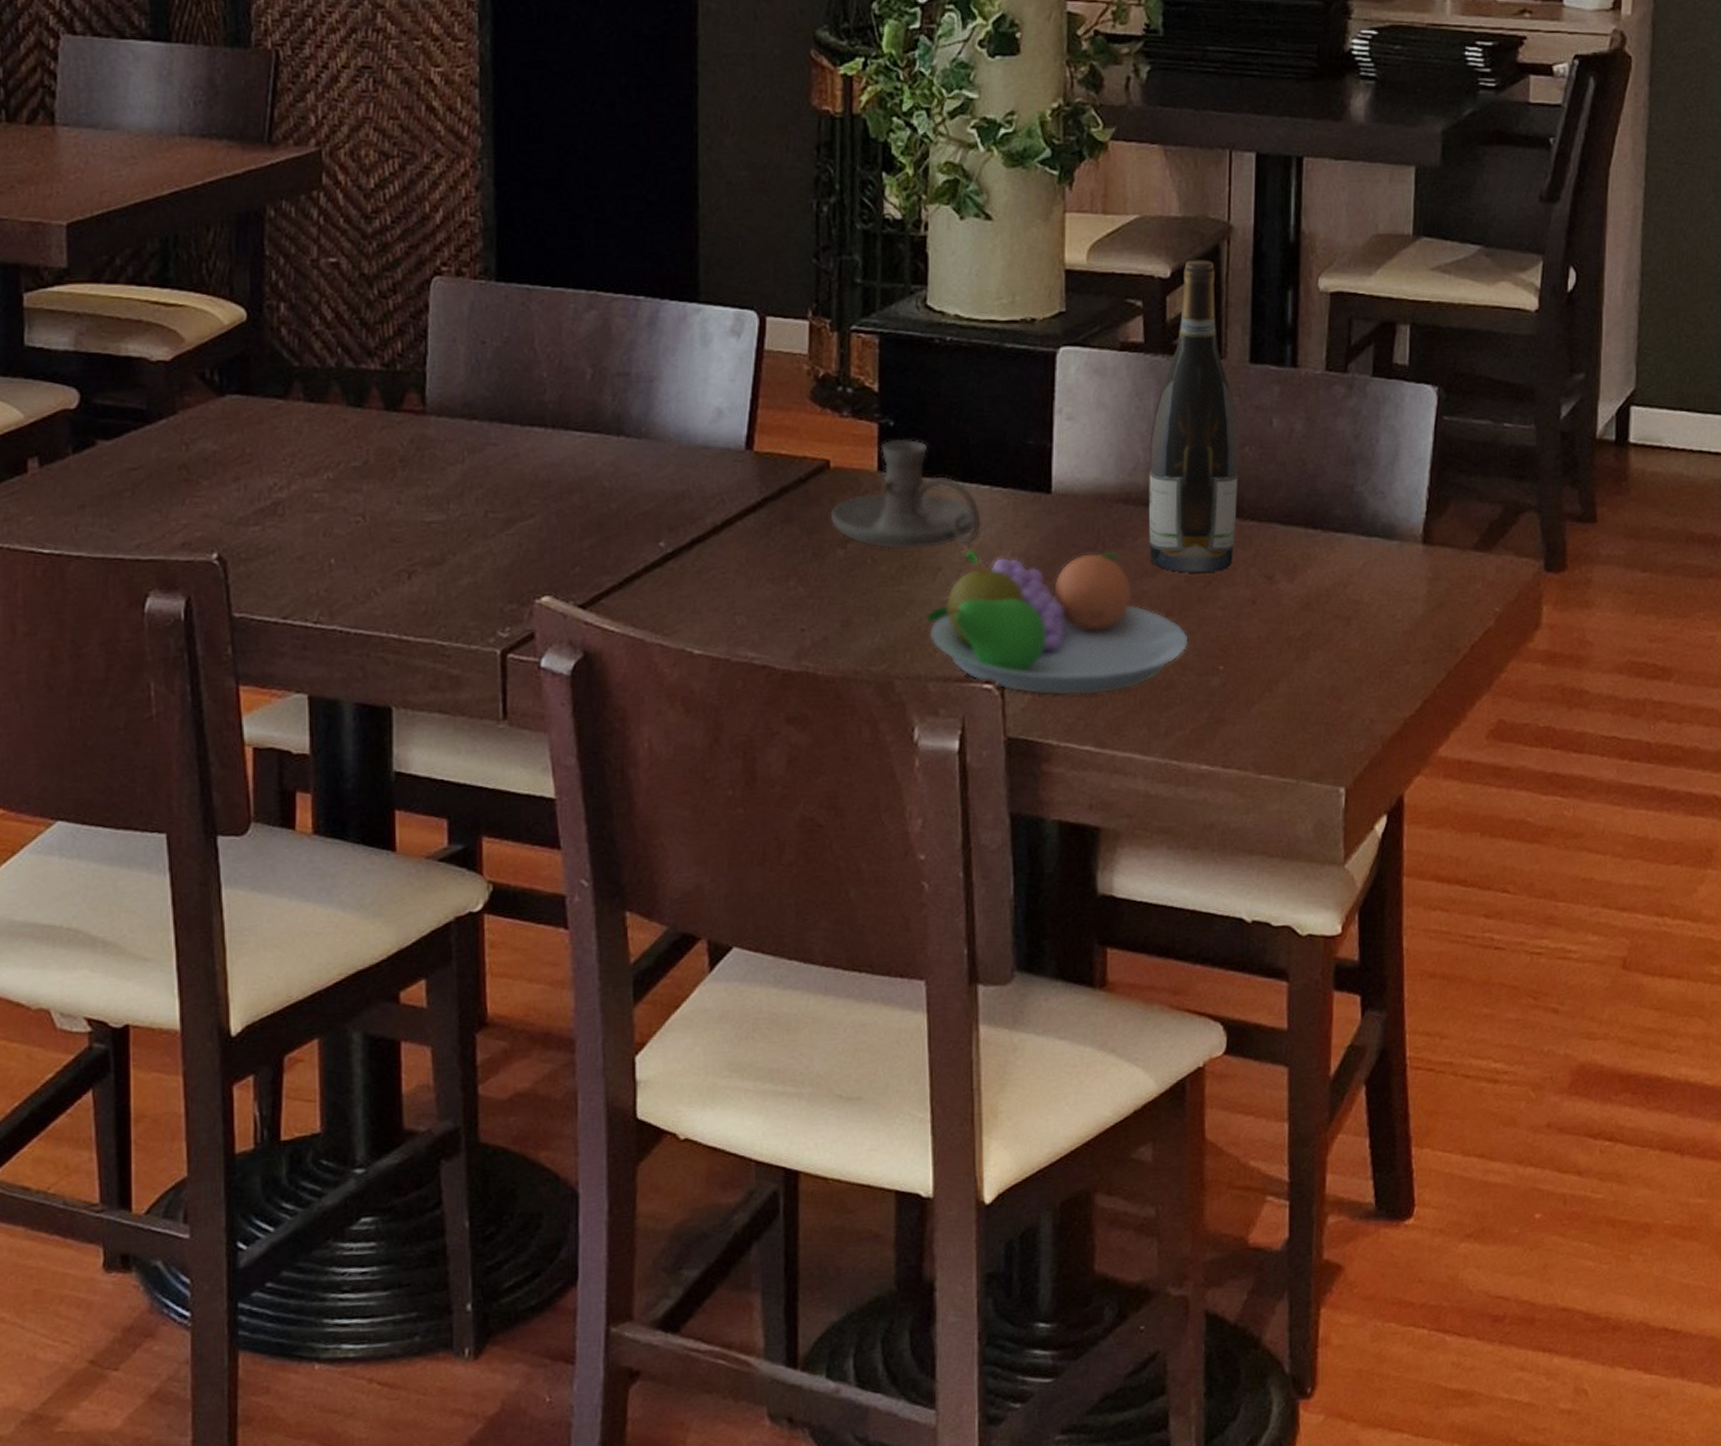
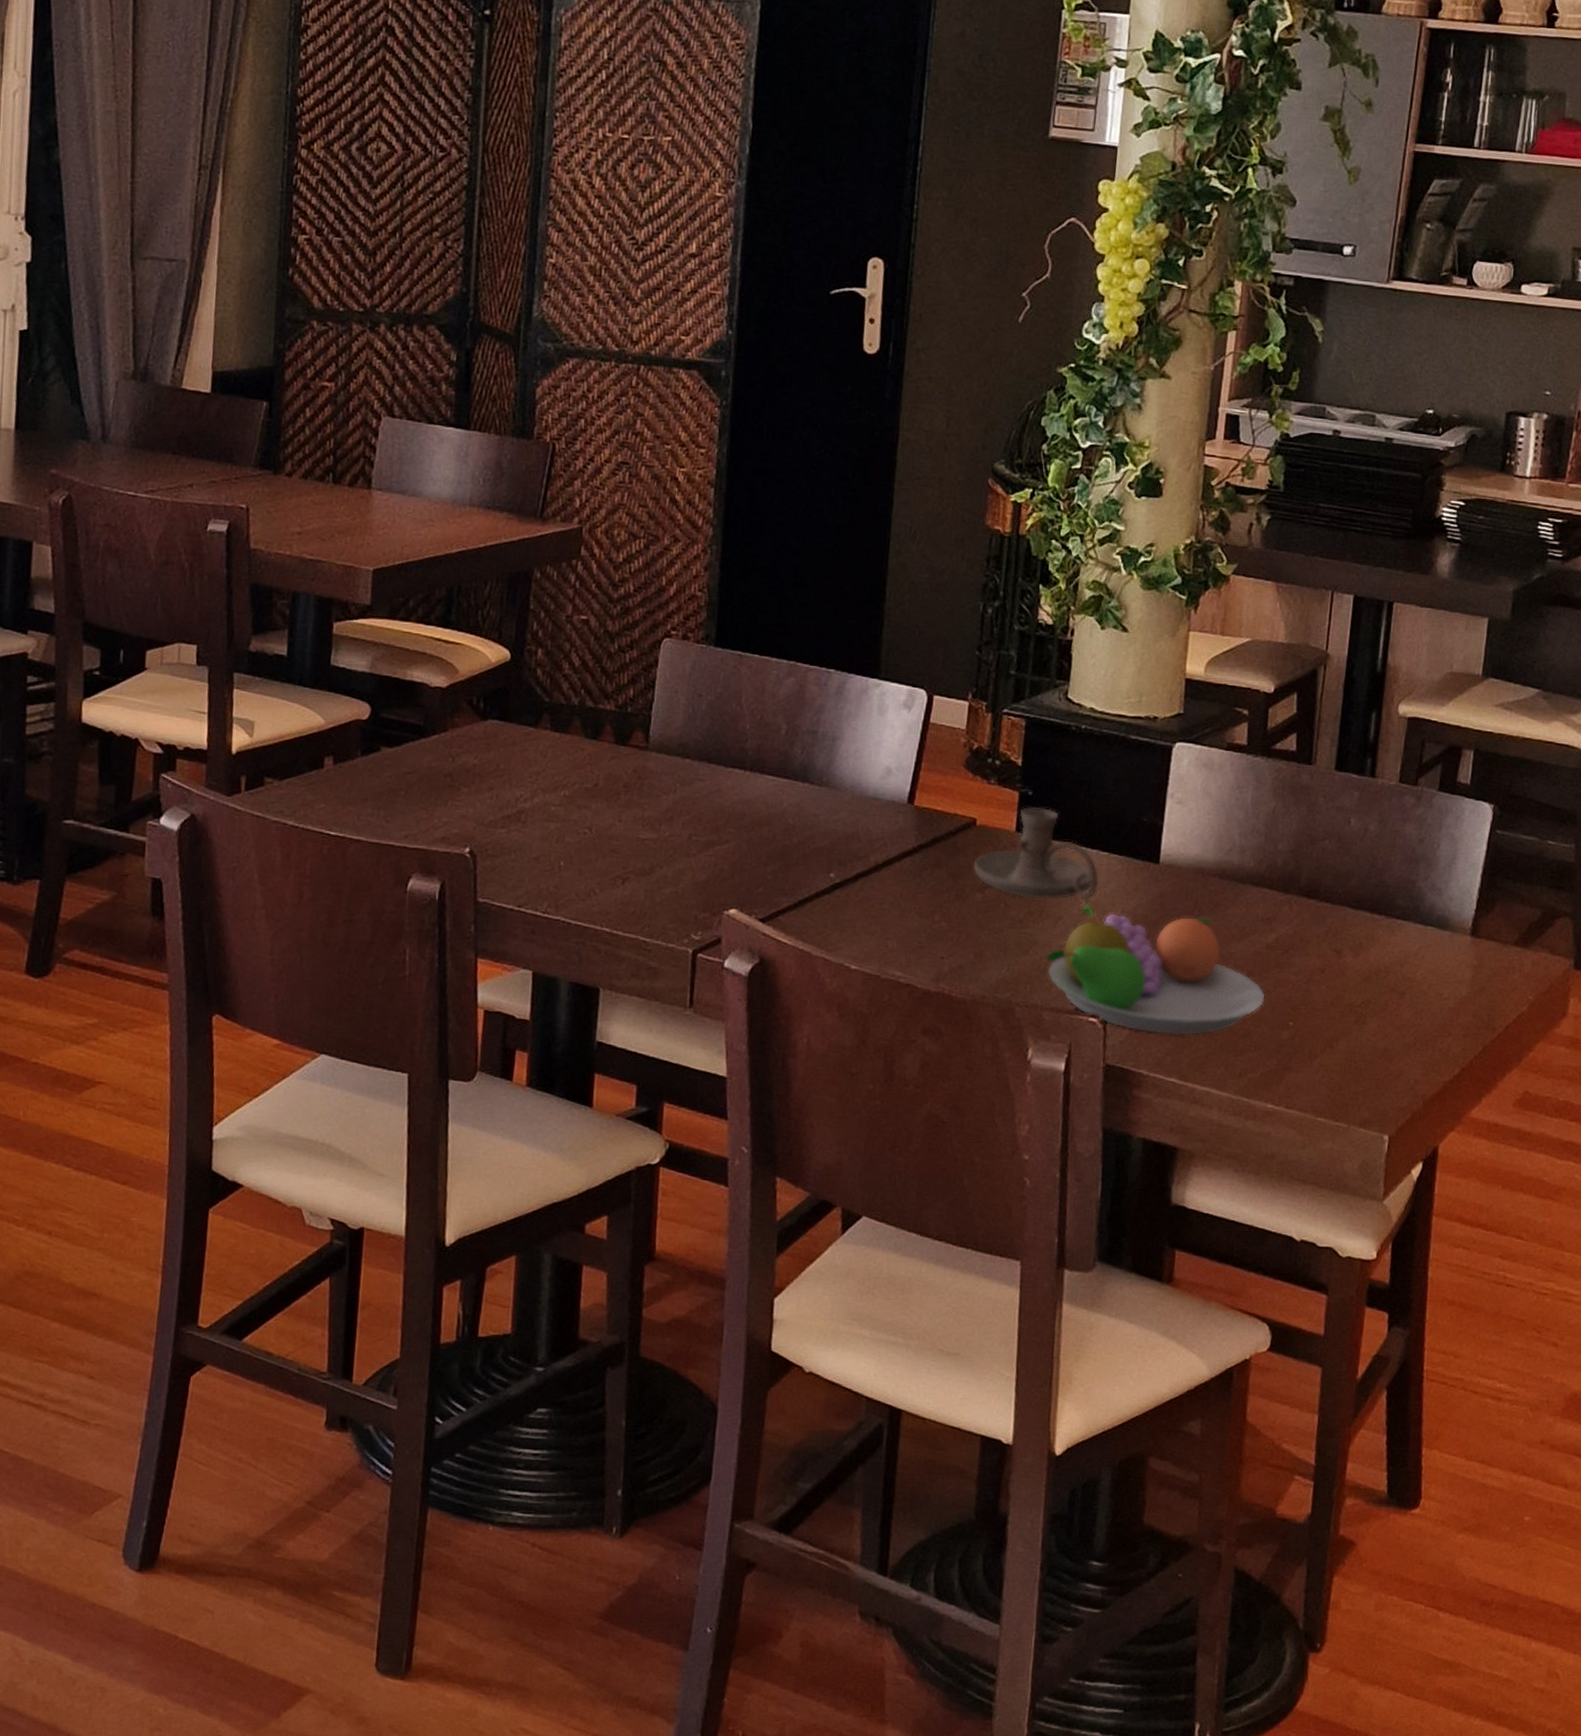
wine bottle: present [1148,259,1239,574] -> none [1238,679,1321,943]

